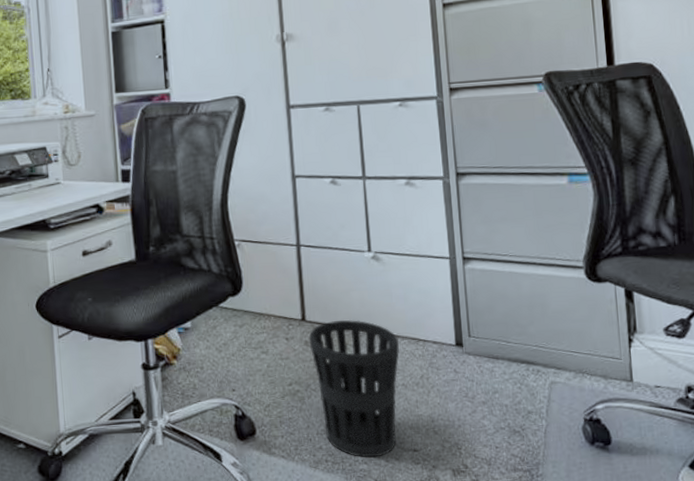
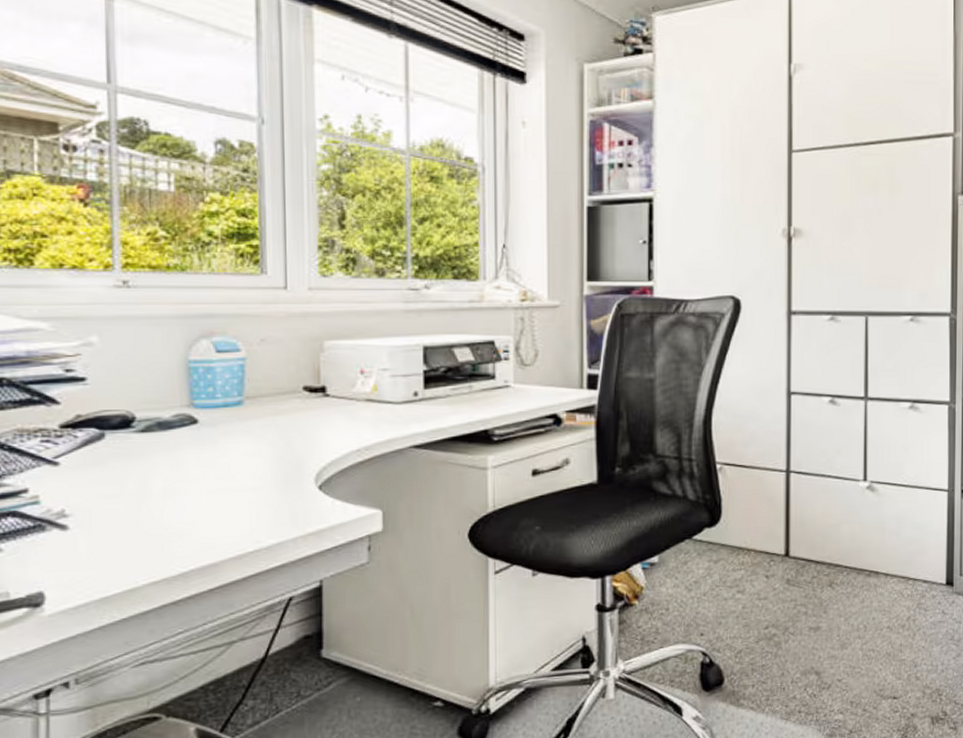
wastebasket: present [309,319,399,458] -> none [791,555,887,708]

